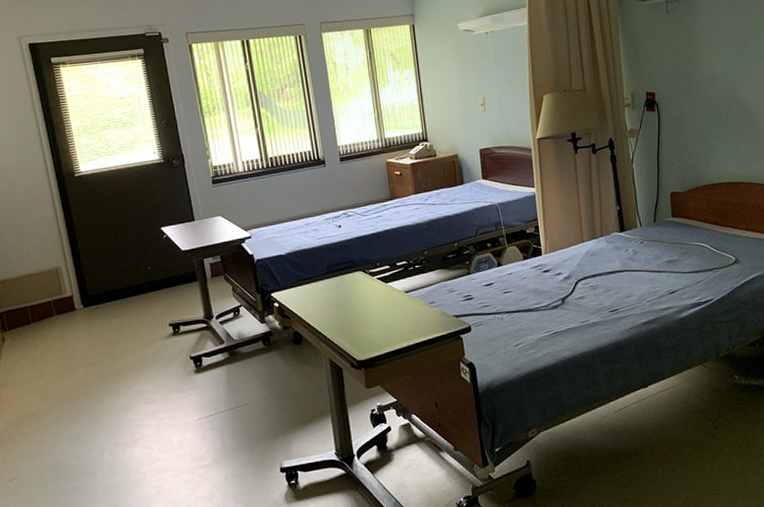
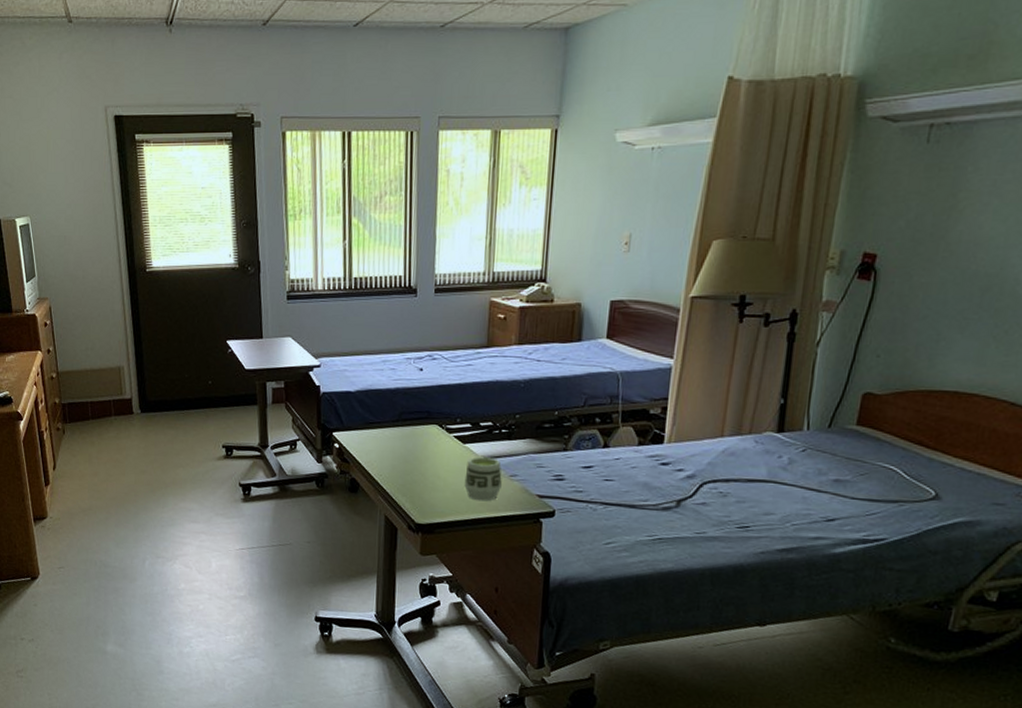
cup: none [392,290,424,330] -> present [464,456,502,502]

